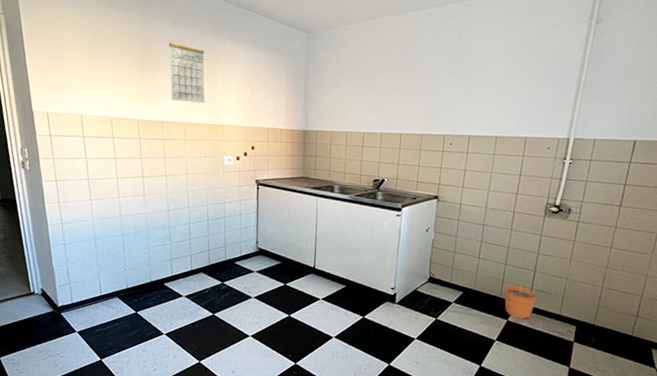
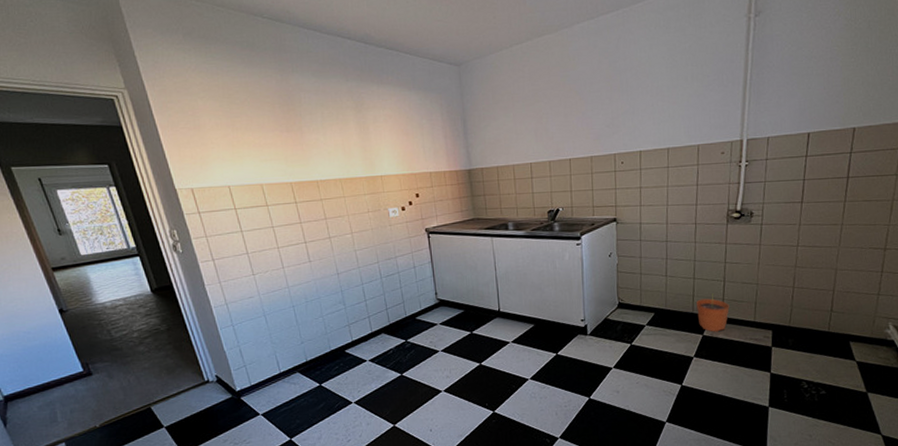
calendar: present [168,36,205,103] -> none [311,86,360,157]

